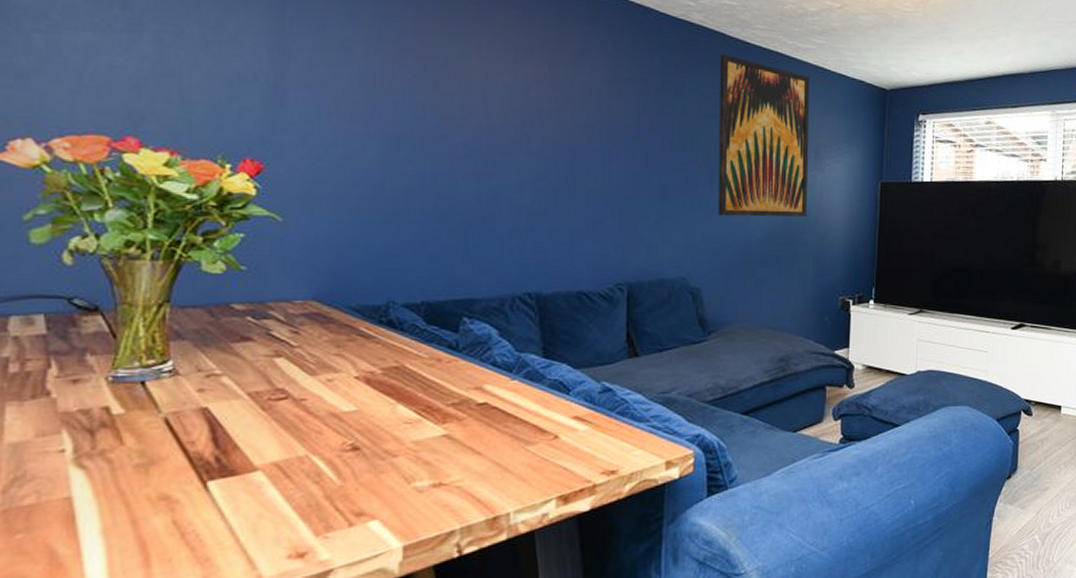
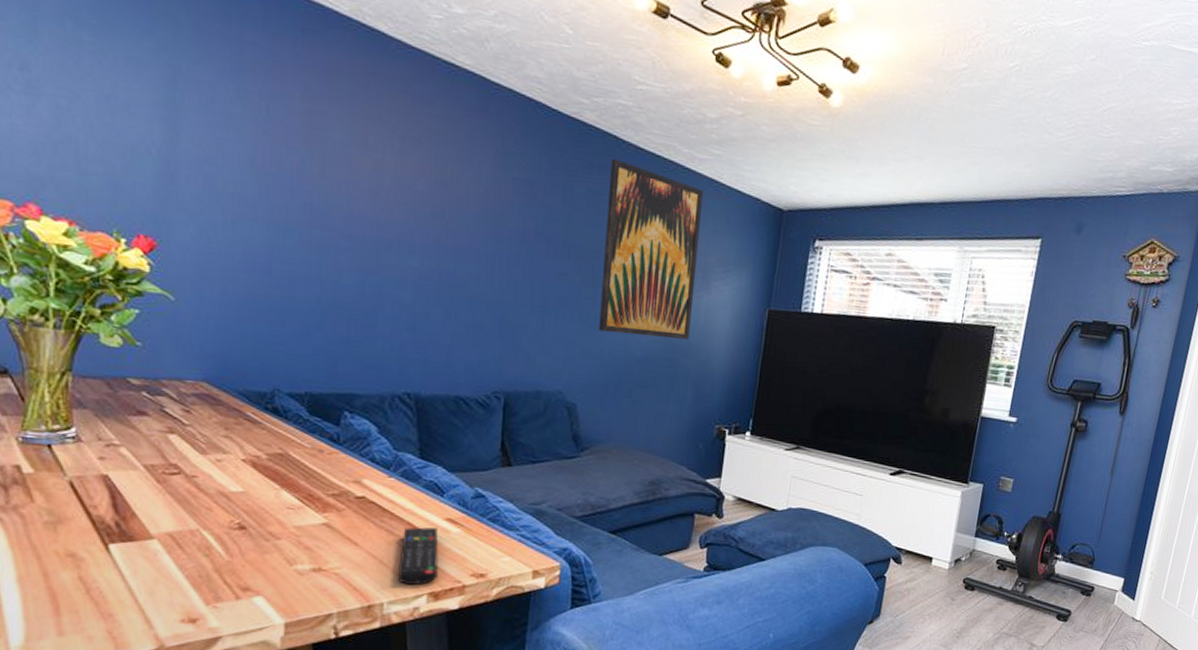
remote control: none [523,426,566,491] -> present [397,527,439,586]

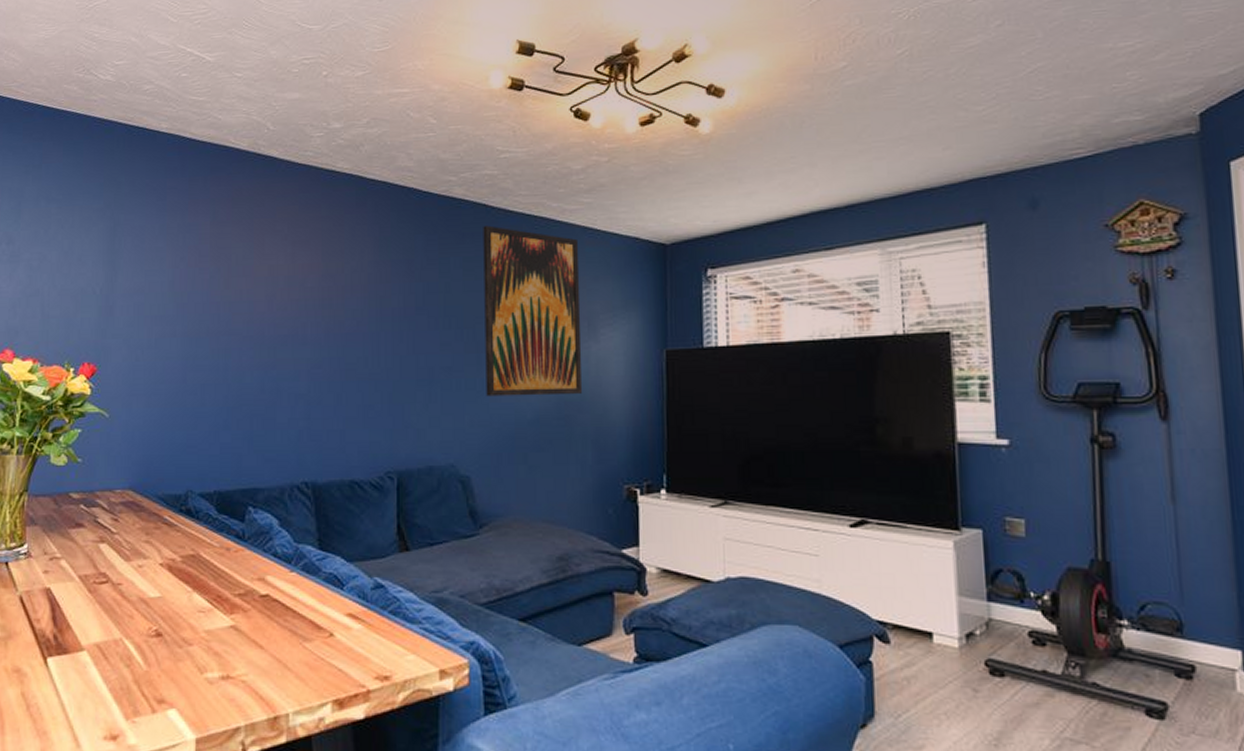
remote control: present [397,527,439,586] -> none [301,624,341,693]

